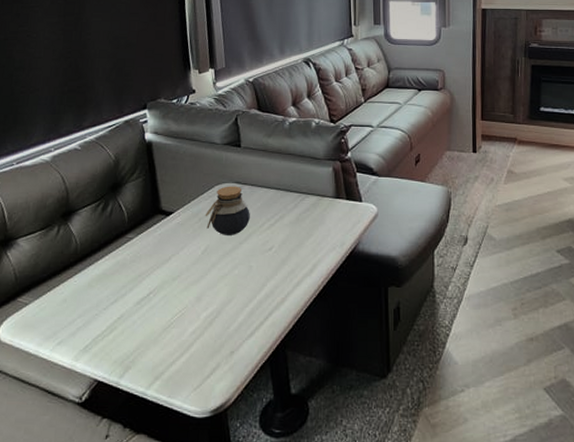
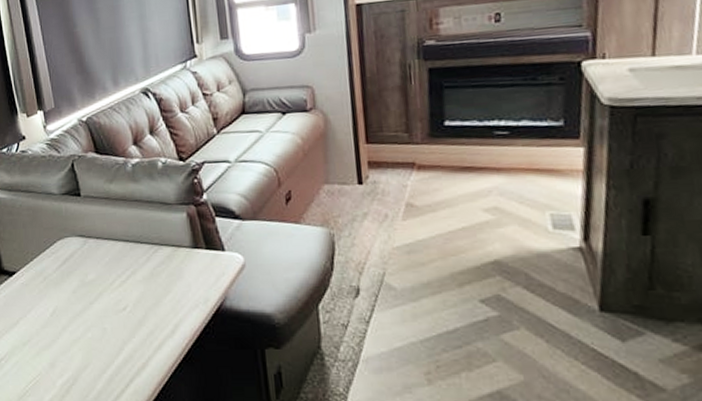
jar: present [205,186,250,235] -> none [49,240,99,295]

